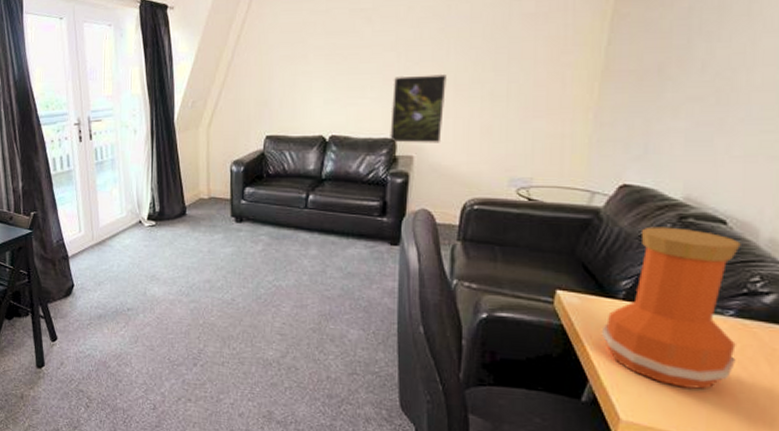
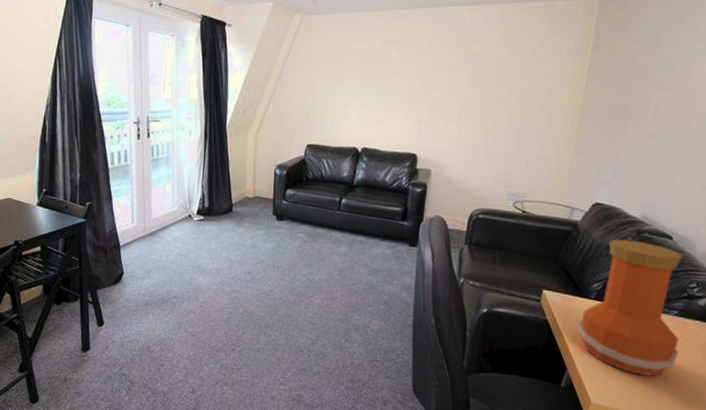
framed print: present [390,75,447,143] -> none [412,100,460,160]

